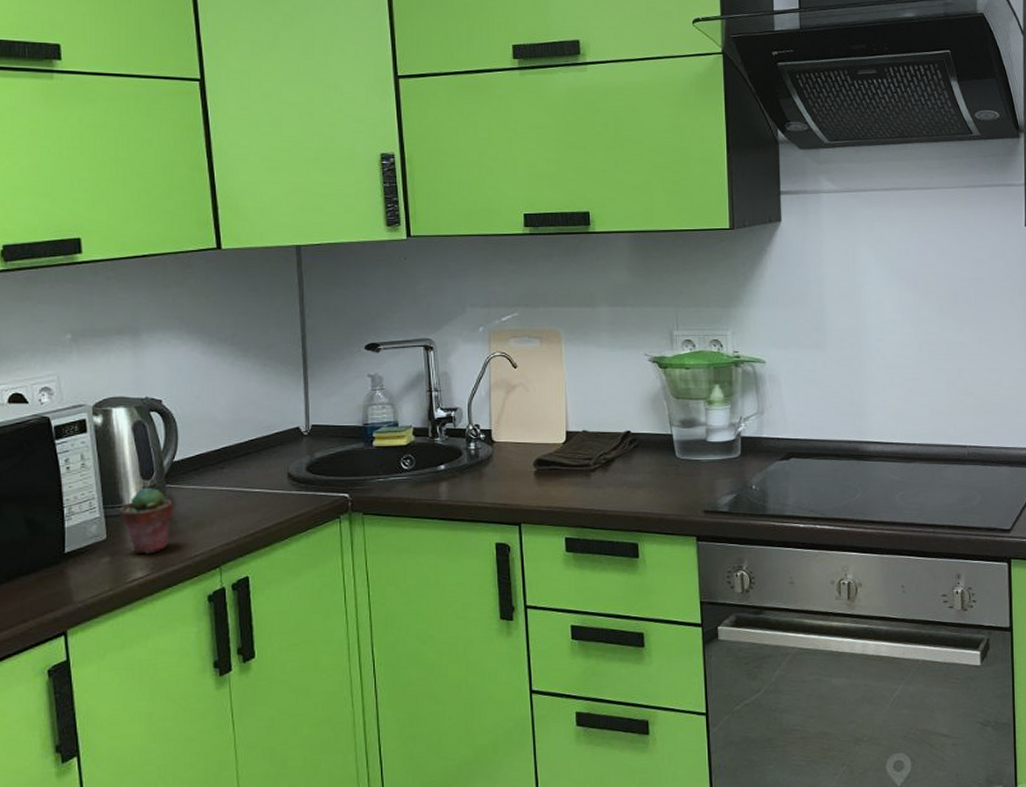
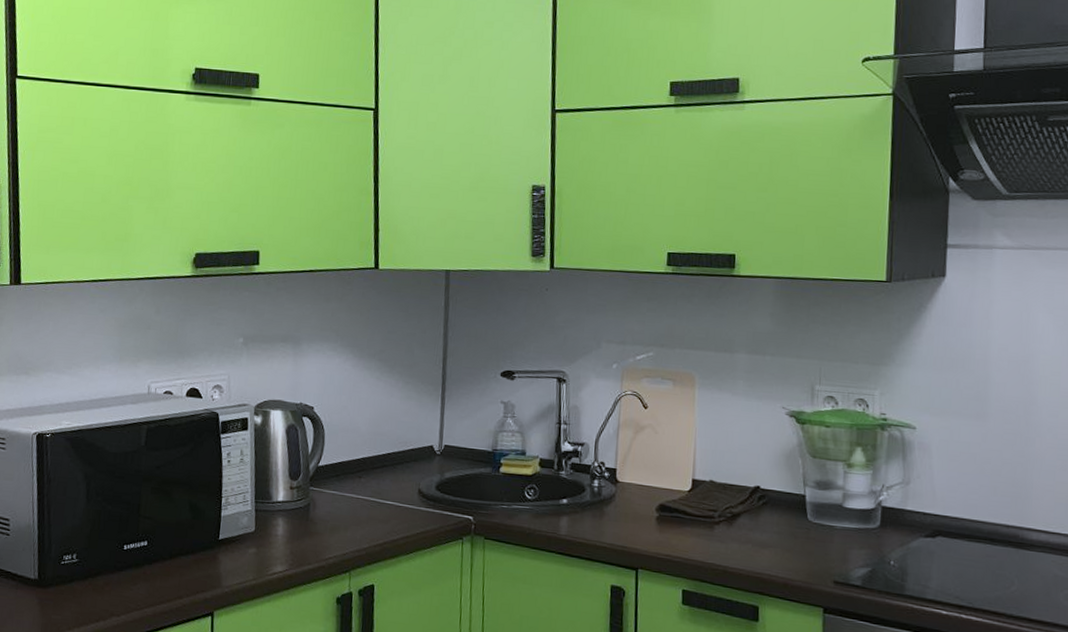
potted succulent: present [118,487,174,554] -> none [267,487,315,551]

